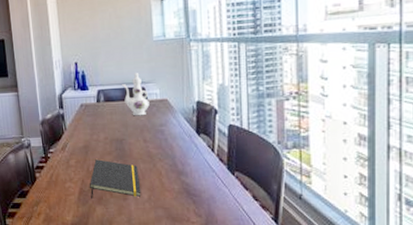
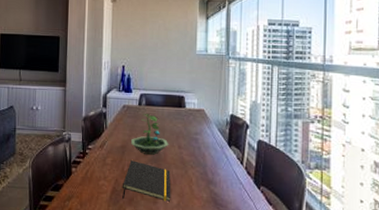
terrarium: none [93,110,134,152] -> present [131,114,169,155]
ewer: present [121,73,150,116] -> none [162,82,187,123]

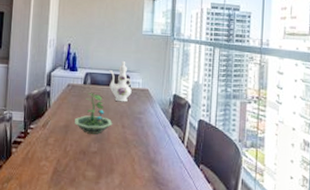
notepad: present [122,160,171,202] -> none [63,140,114,182]
ewer: none [162,82,187,123] -> present [108,61,132,102]

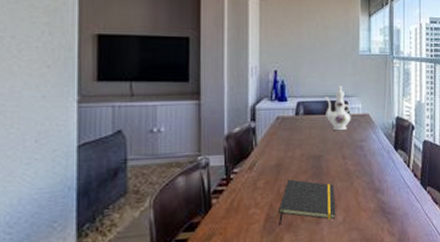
notepad: none [63,140,114,182] -> present [277,179,336,226]
terrarium: present [75,93,113,134] -> none [288,124,332,170]

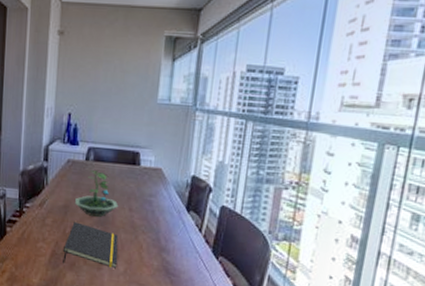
terrarium: none [288,124,332,170] -> present [75,170,119,217]
ewer: present [323,86,351,131] -> none [114,135,142,183]

